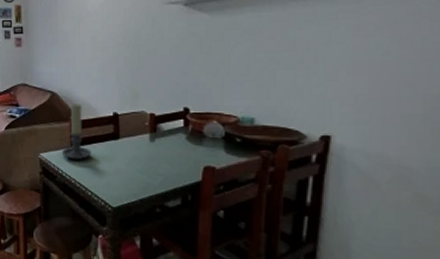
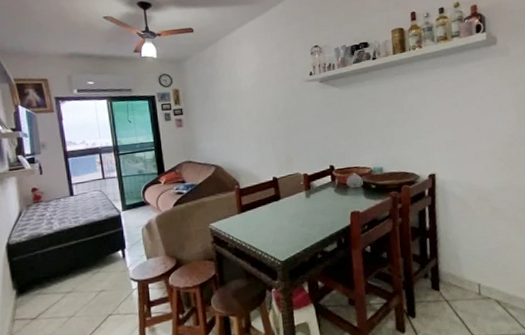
candle holder: present [61,103,91,160] -> none [230,173,258,225]

